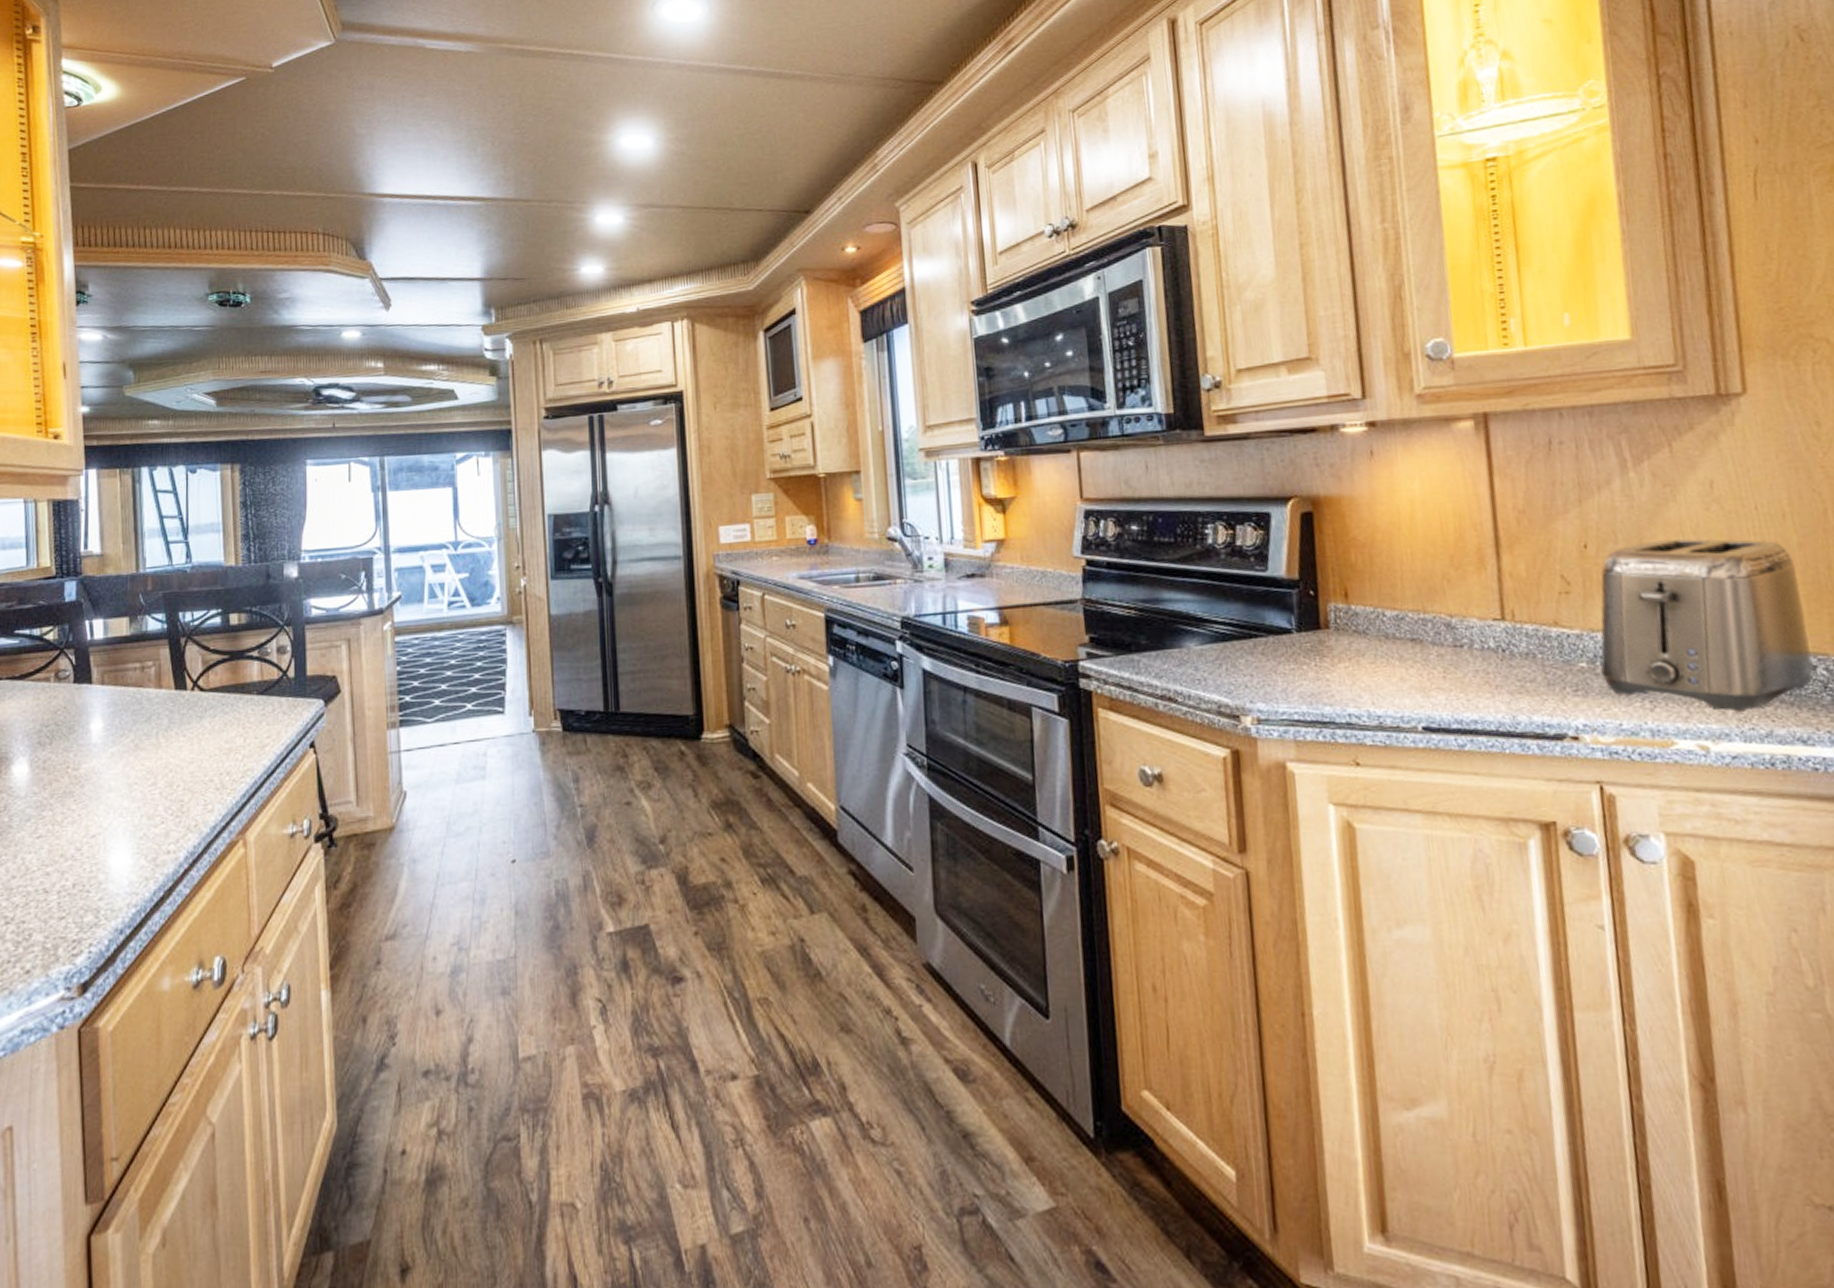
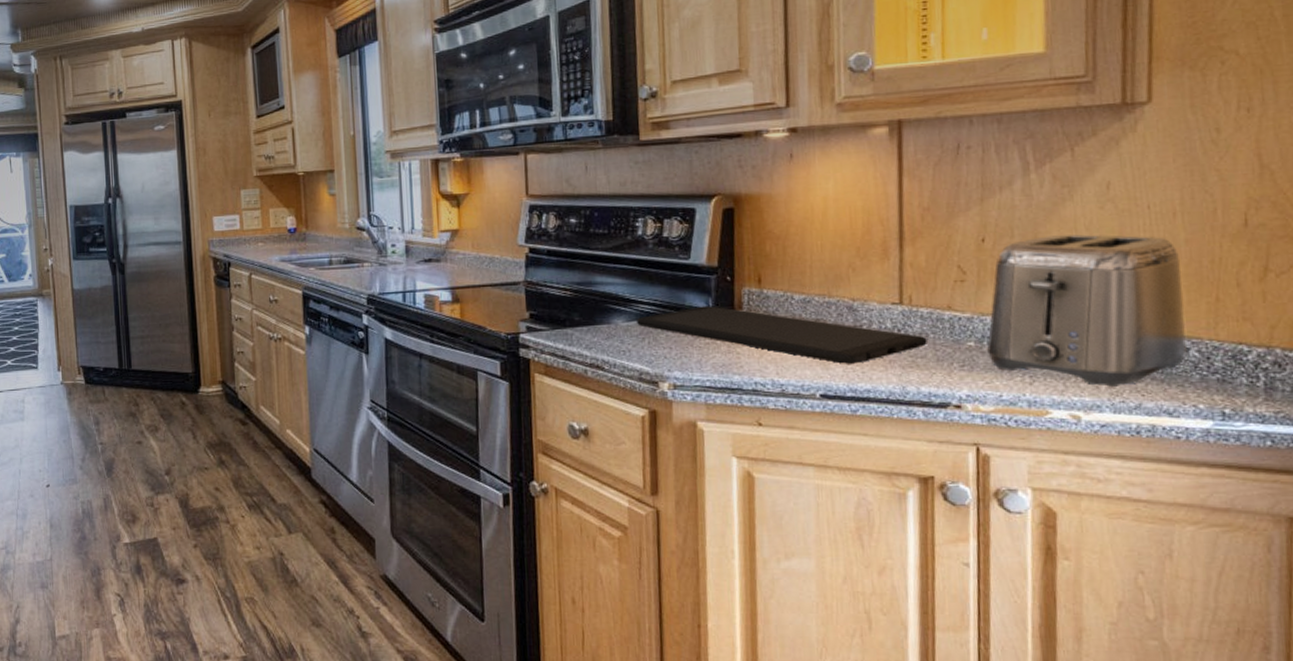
cutting board: none [1212,625,1536,692] -> present [637,306,927,365]

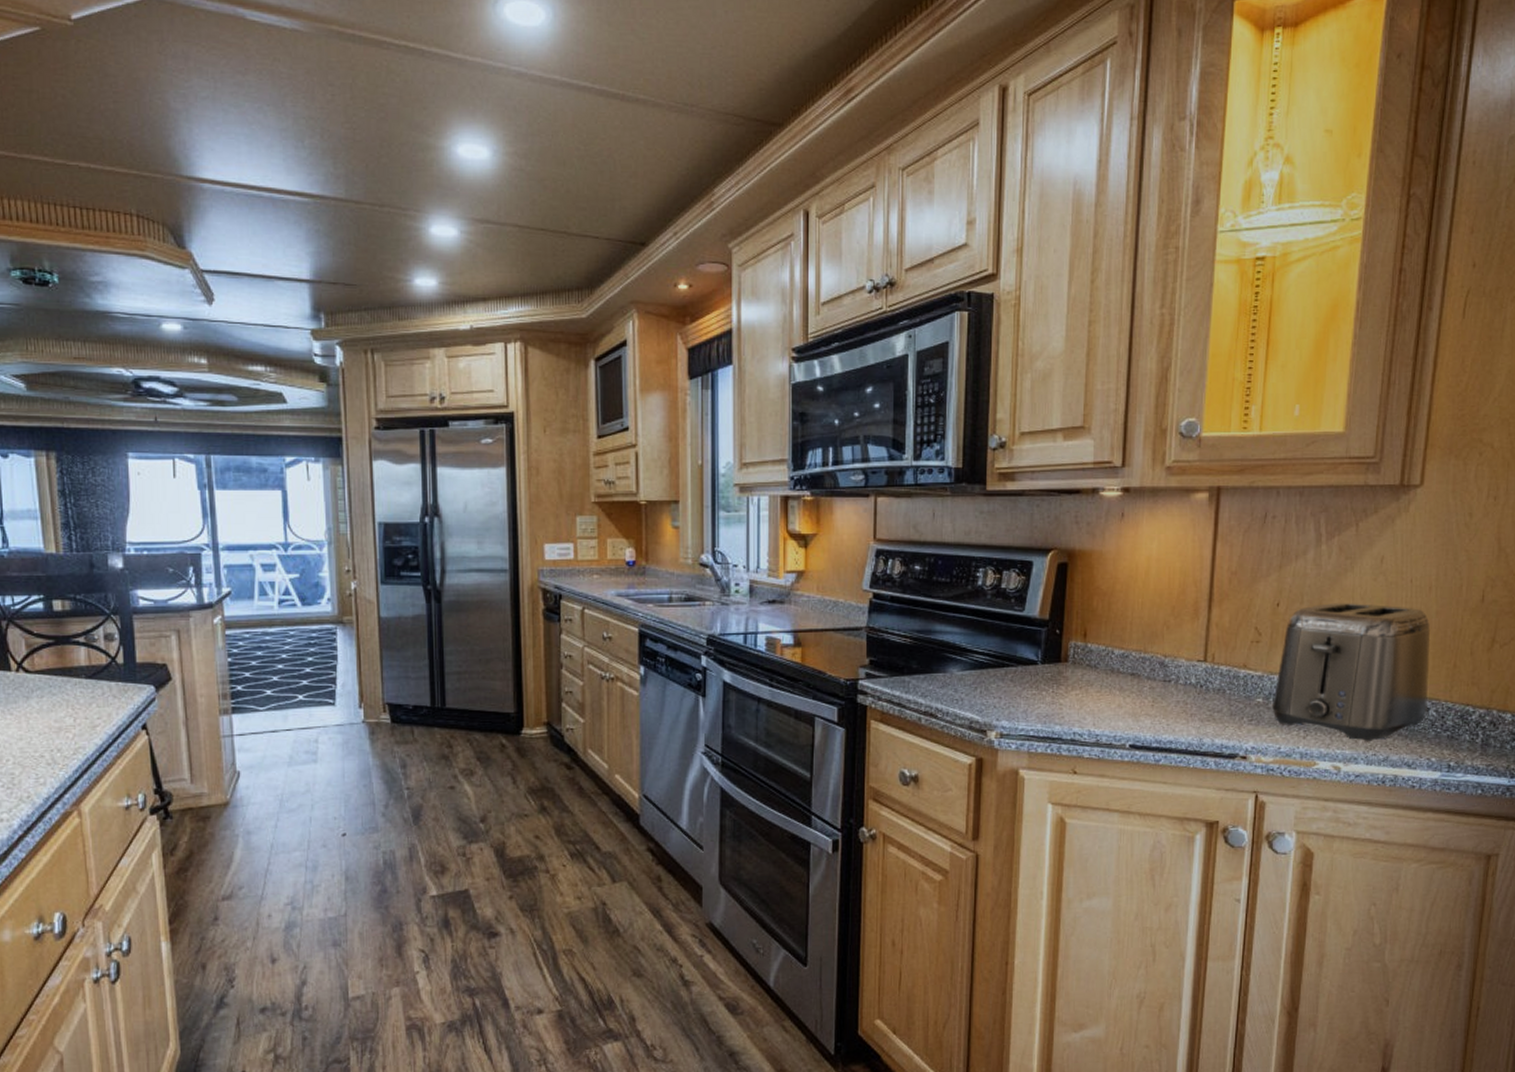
cutting board: present [637,306,927,365] -> none [971,658,1224,718]

